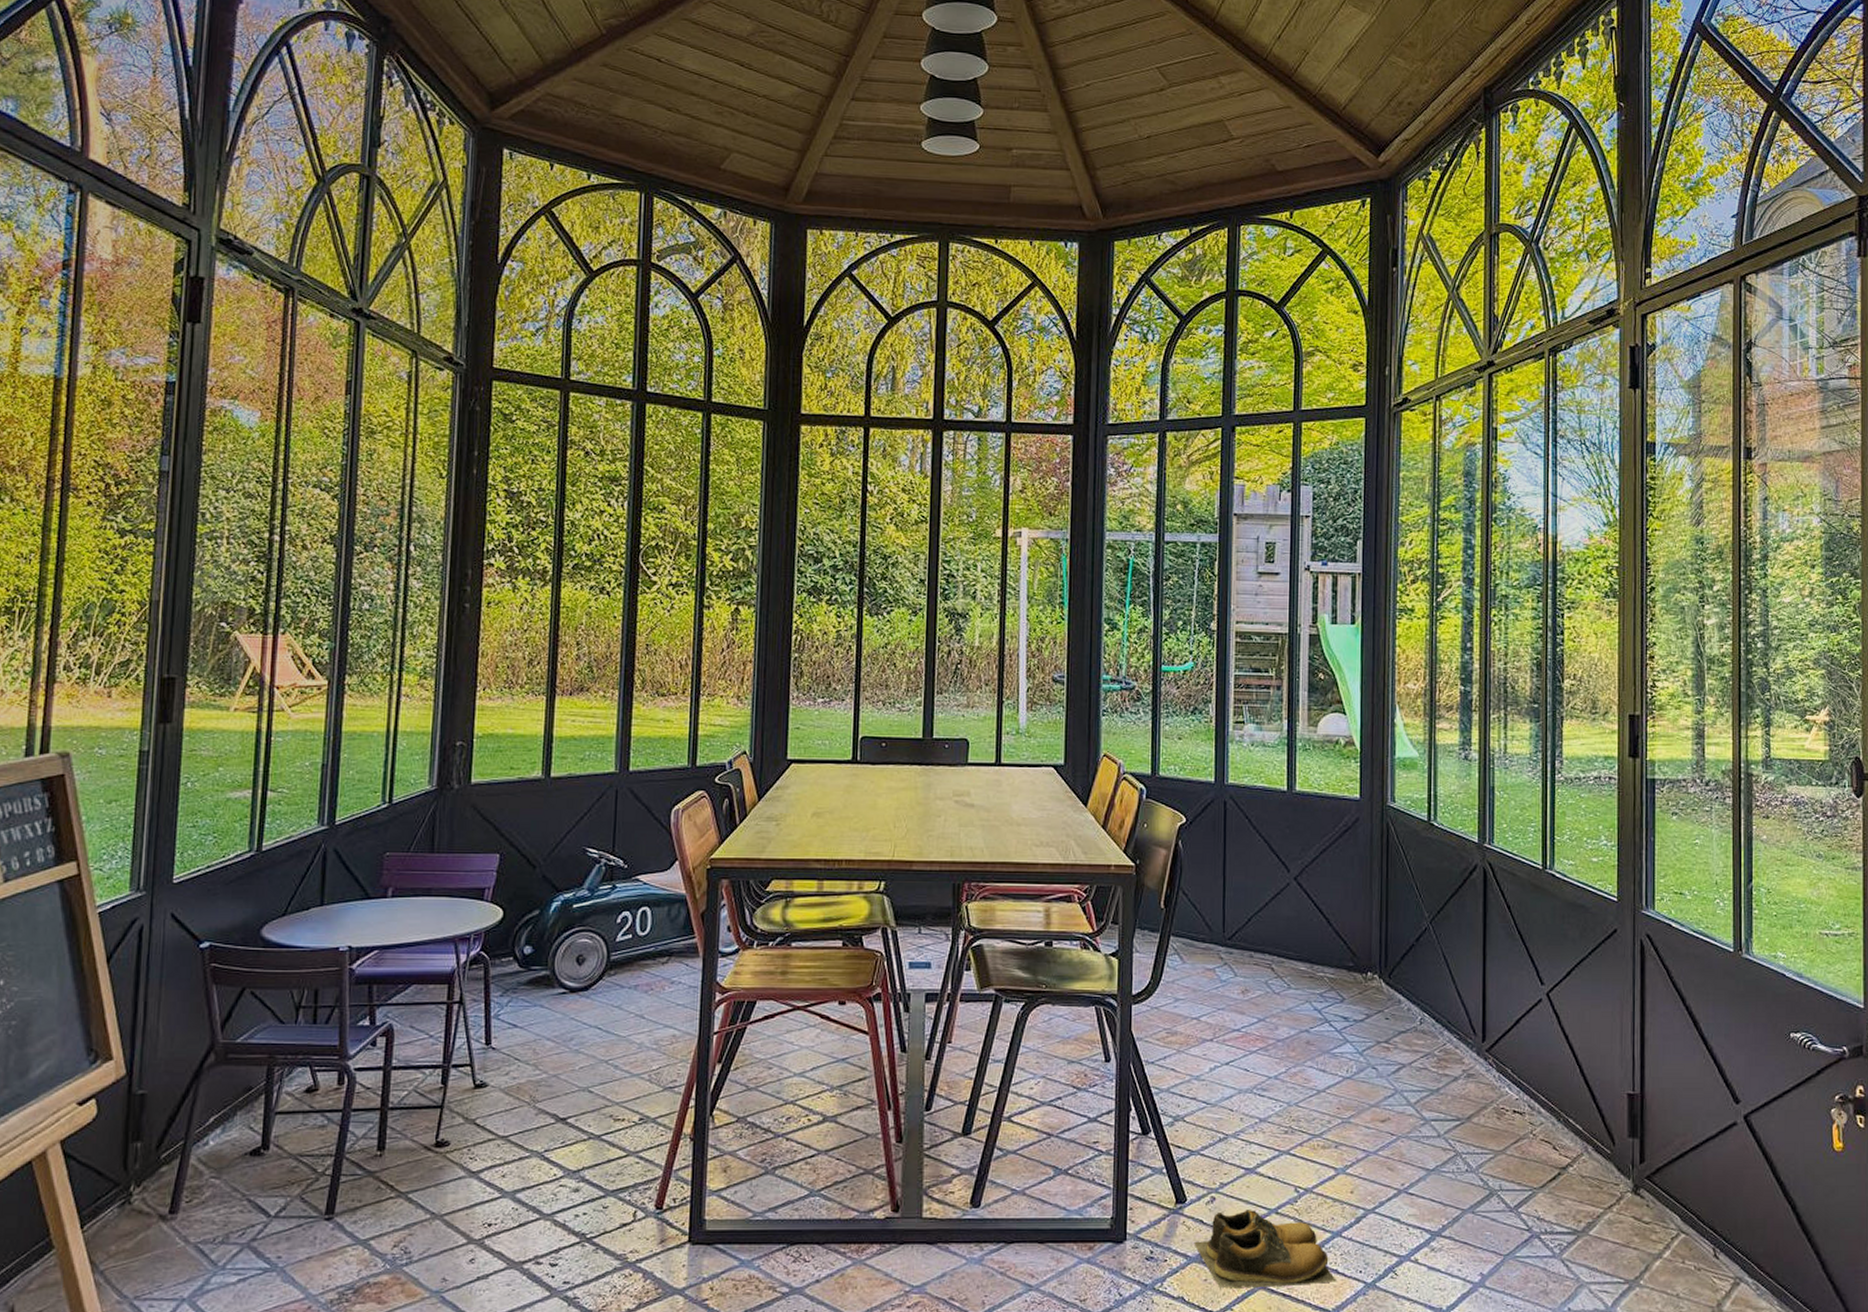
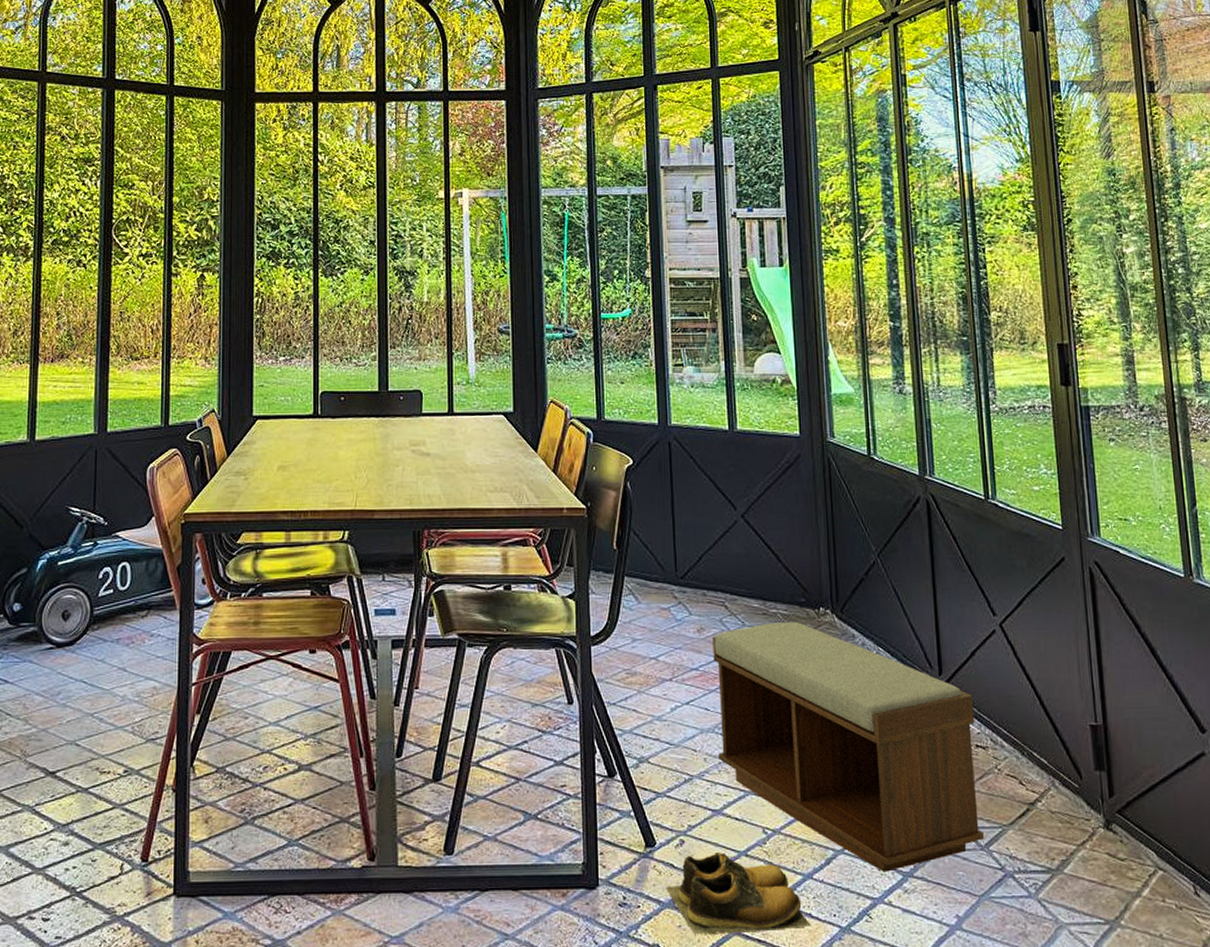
bench: none [1255,986,1514,1231] -> present [712,622,984,872]

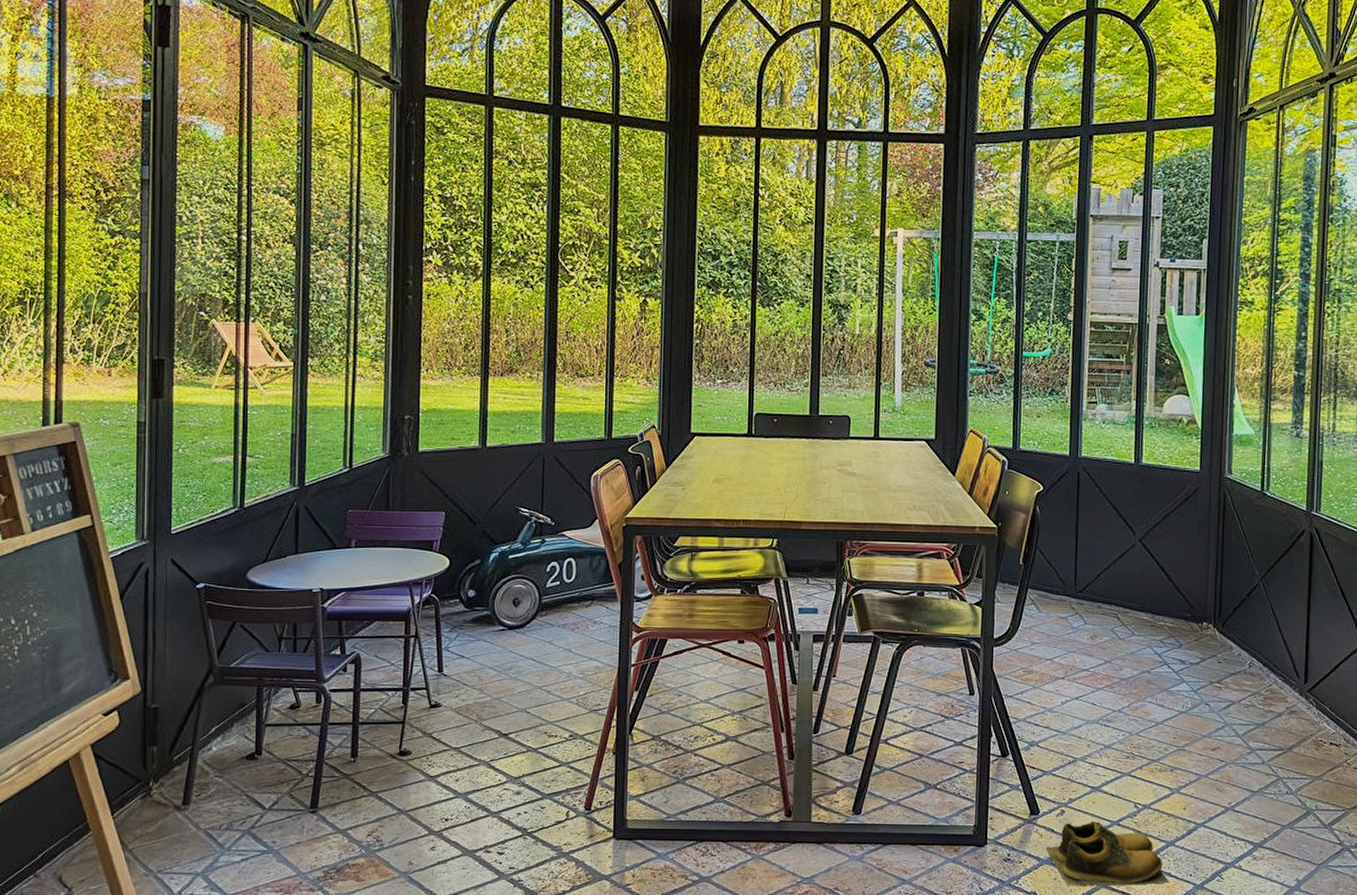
bench: present [712,622,984,872] -> none [1101,633,1333,843]

